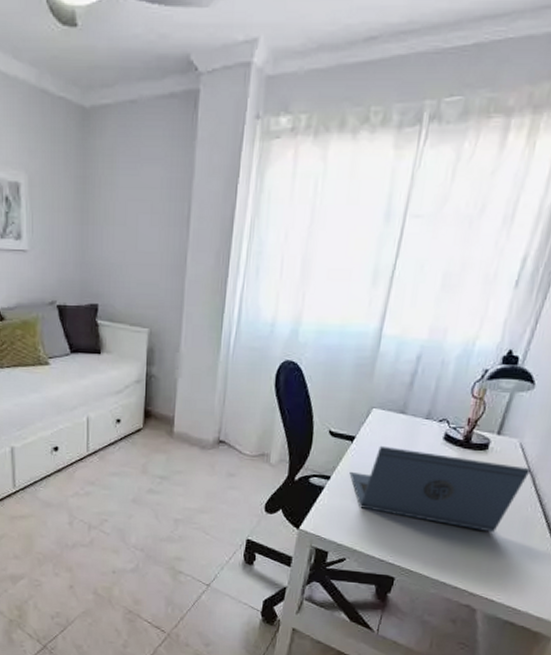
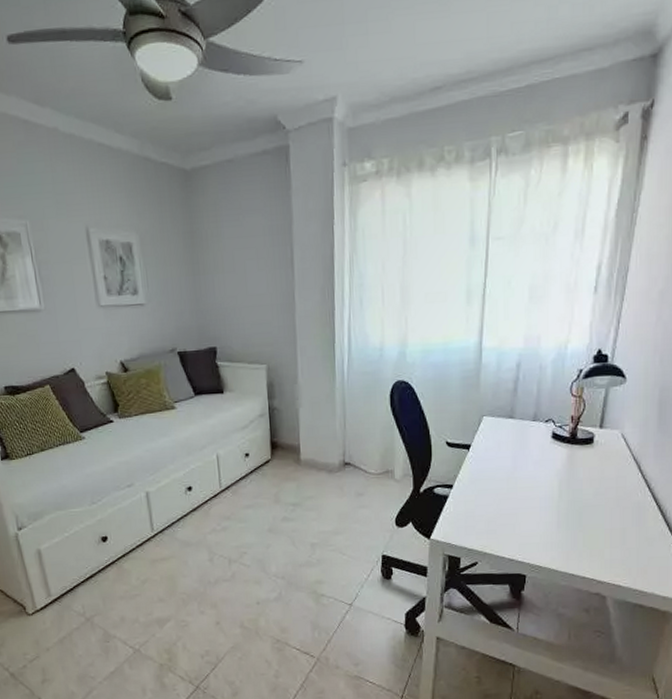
laptop: present [349,445,531,533] -> none [470,450,635,521]

